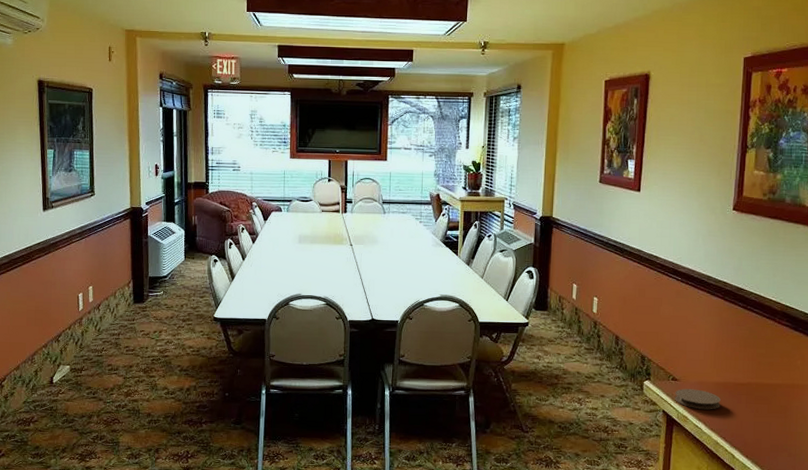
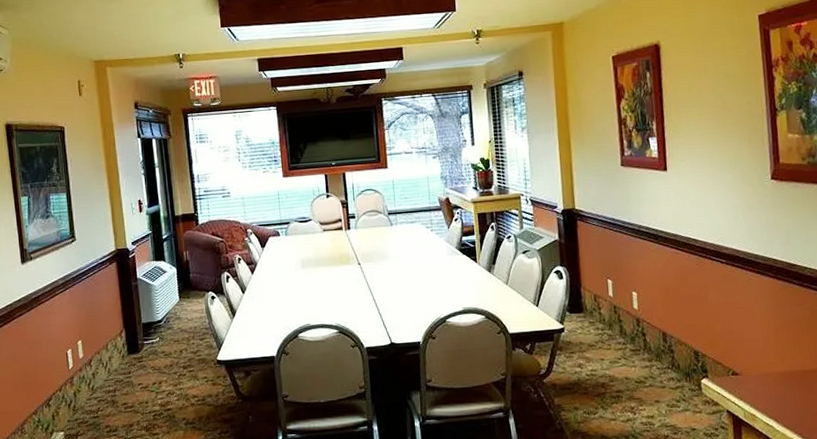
coaster: present [675,389,721,410] -> none [738,382,791,405]

